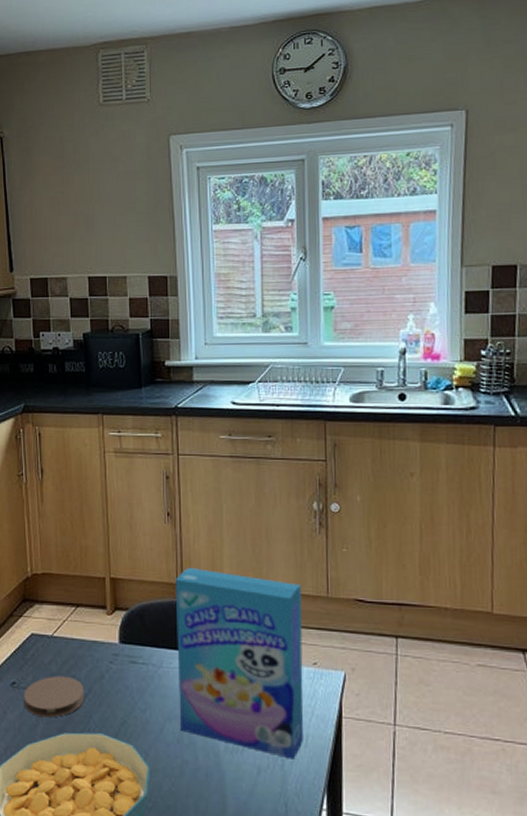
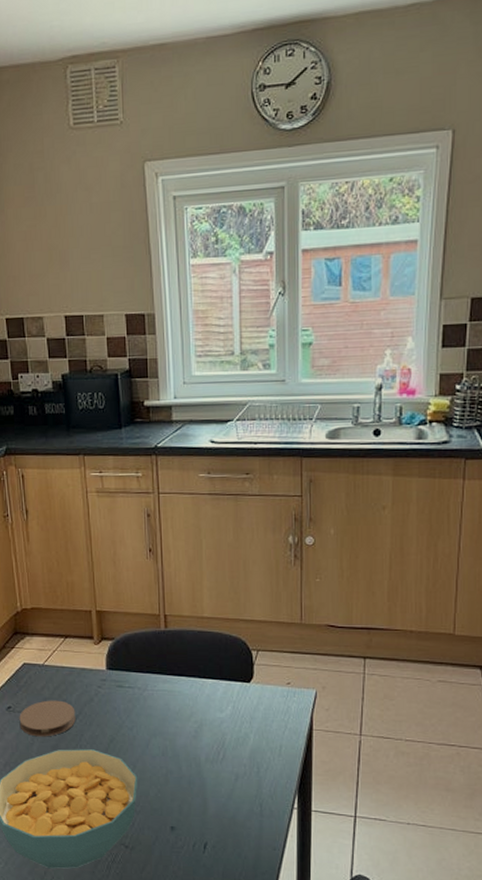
cereal box: present [175,567,304,760] -> none [157,599,278,767]

